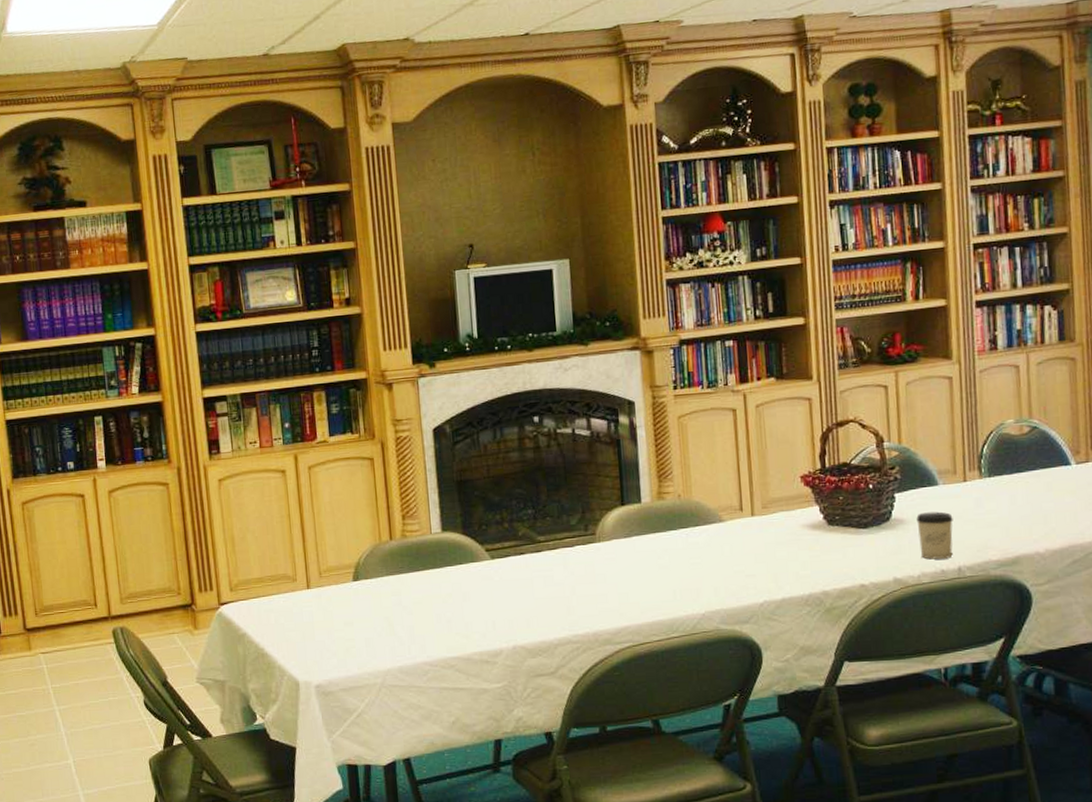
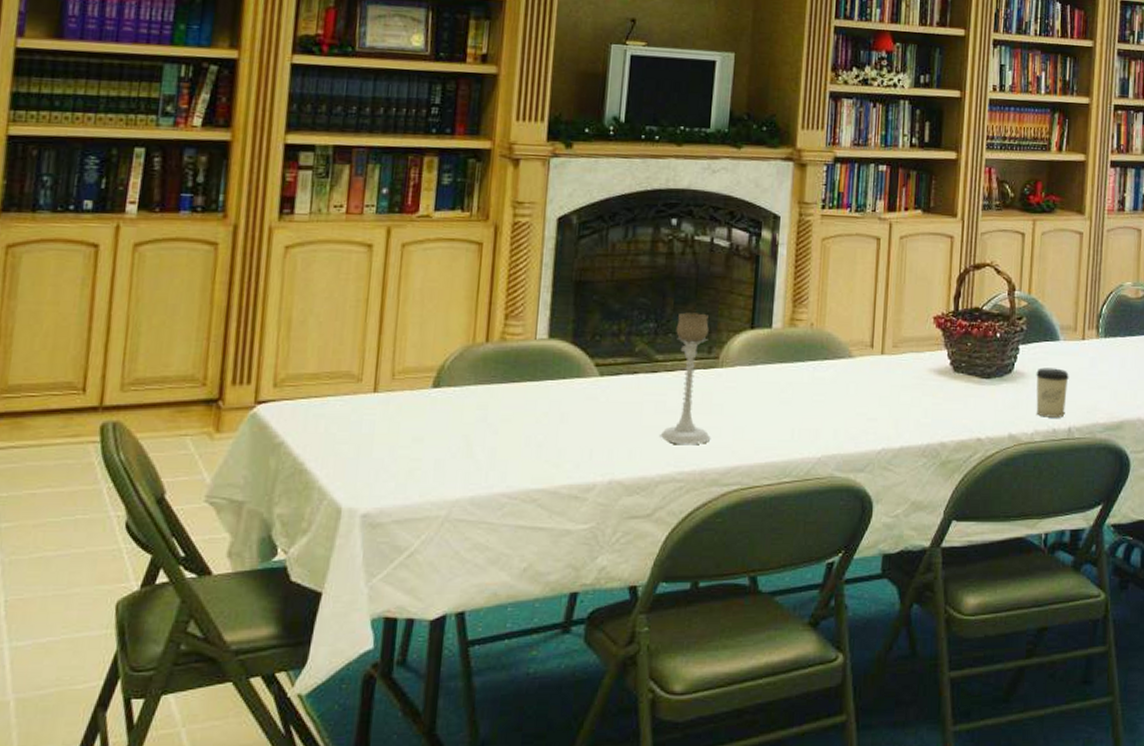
candle holder: none [552,496,599,612] -> present [660,312,711,445]

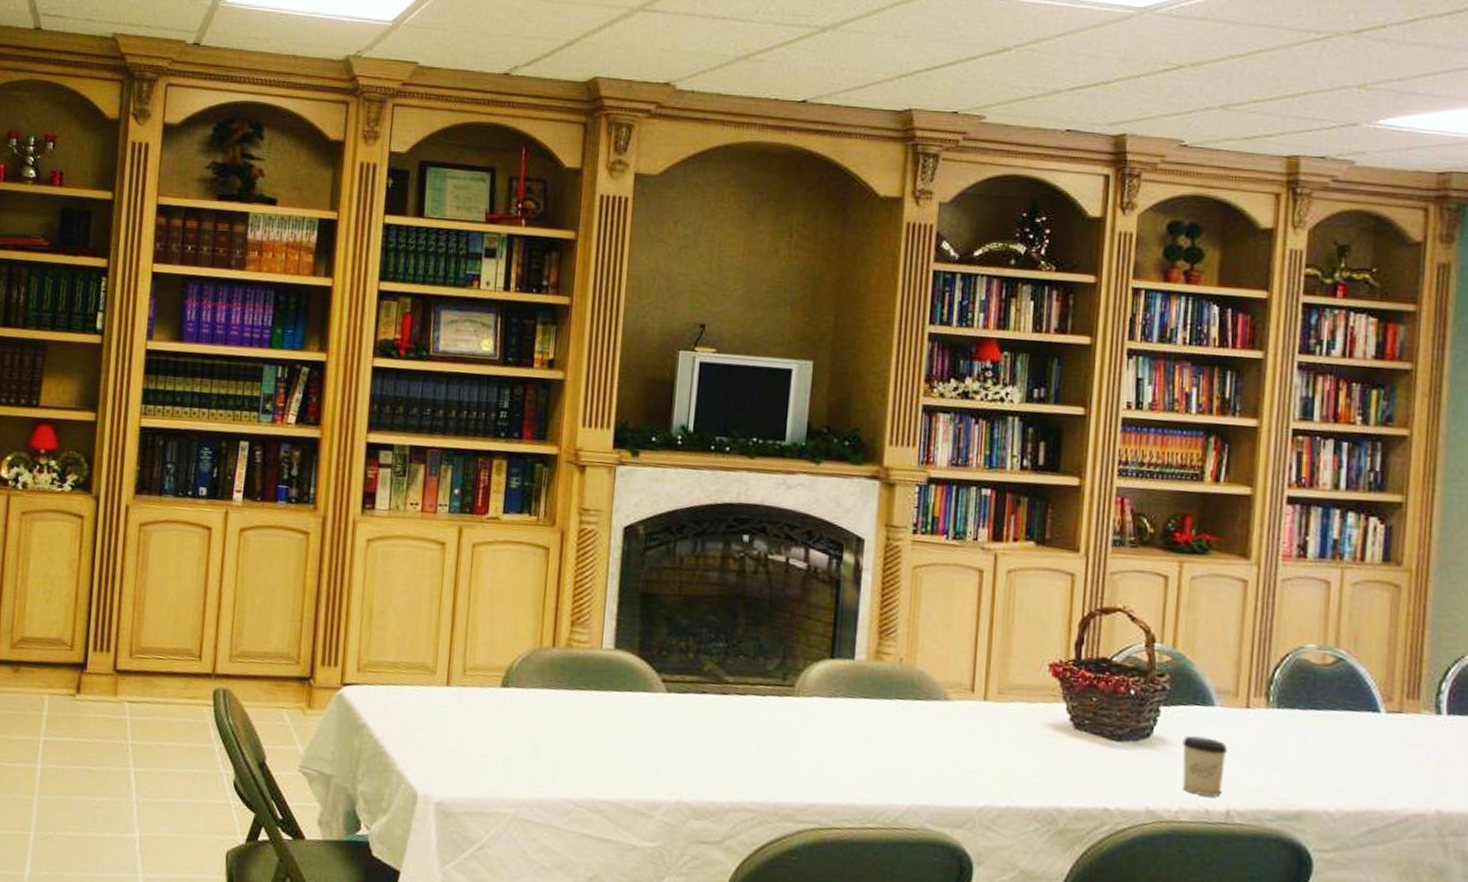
candle holder: present [660,312,711,445] -> none [730,634,786,775]

